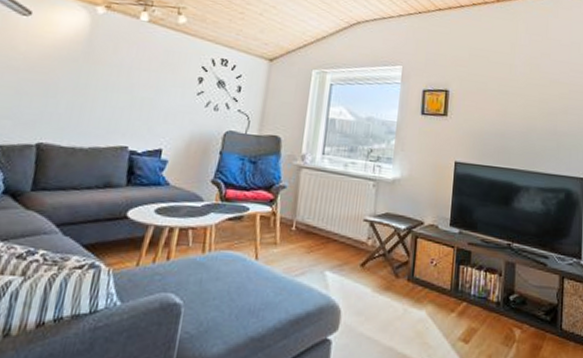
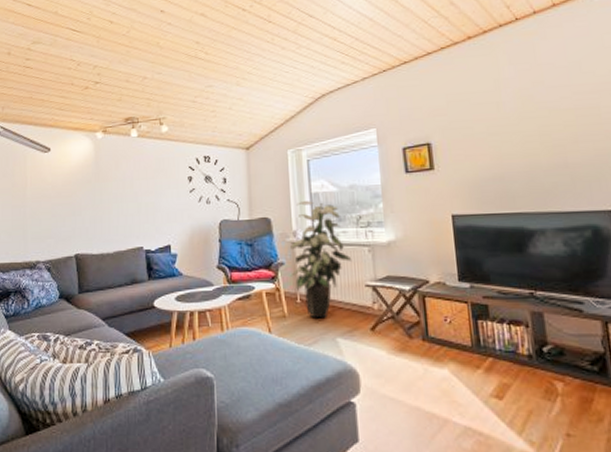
indoor plant: none [292,125,356,250] -> present [290,201,352,319]

